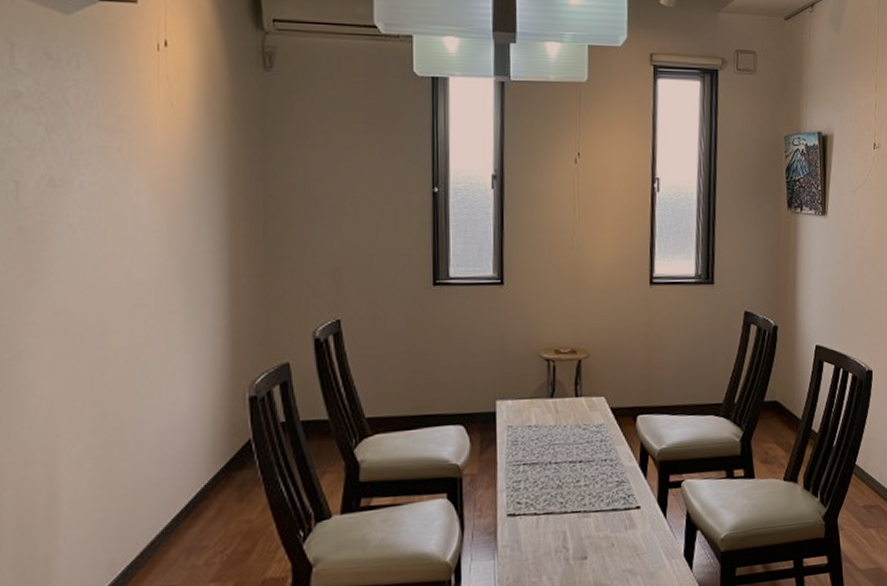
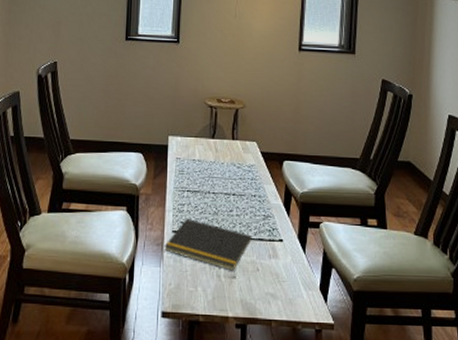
notepad: none [498,496,605,551] -> present [164,218,252,271]

